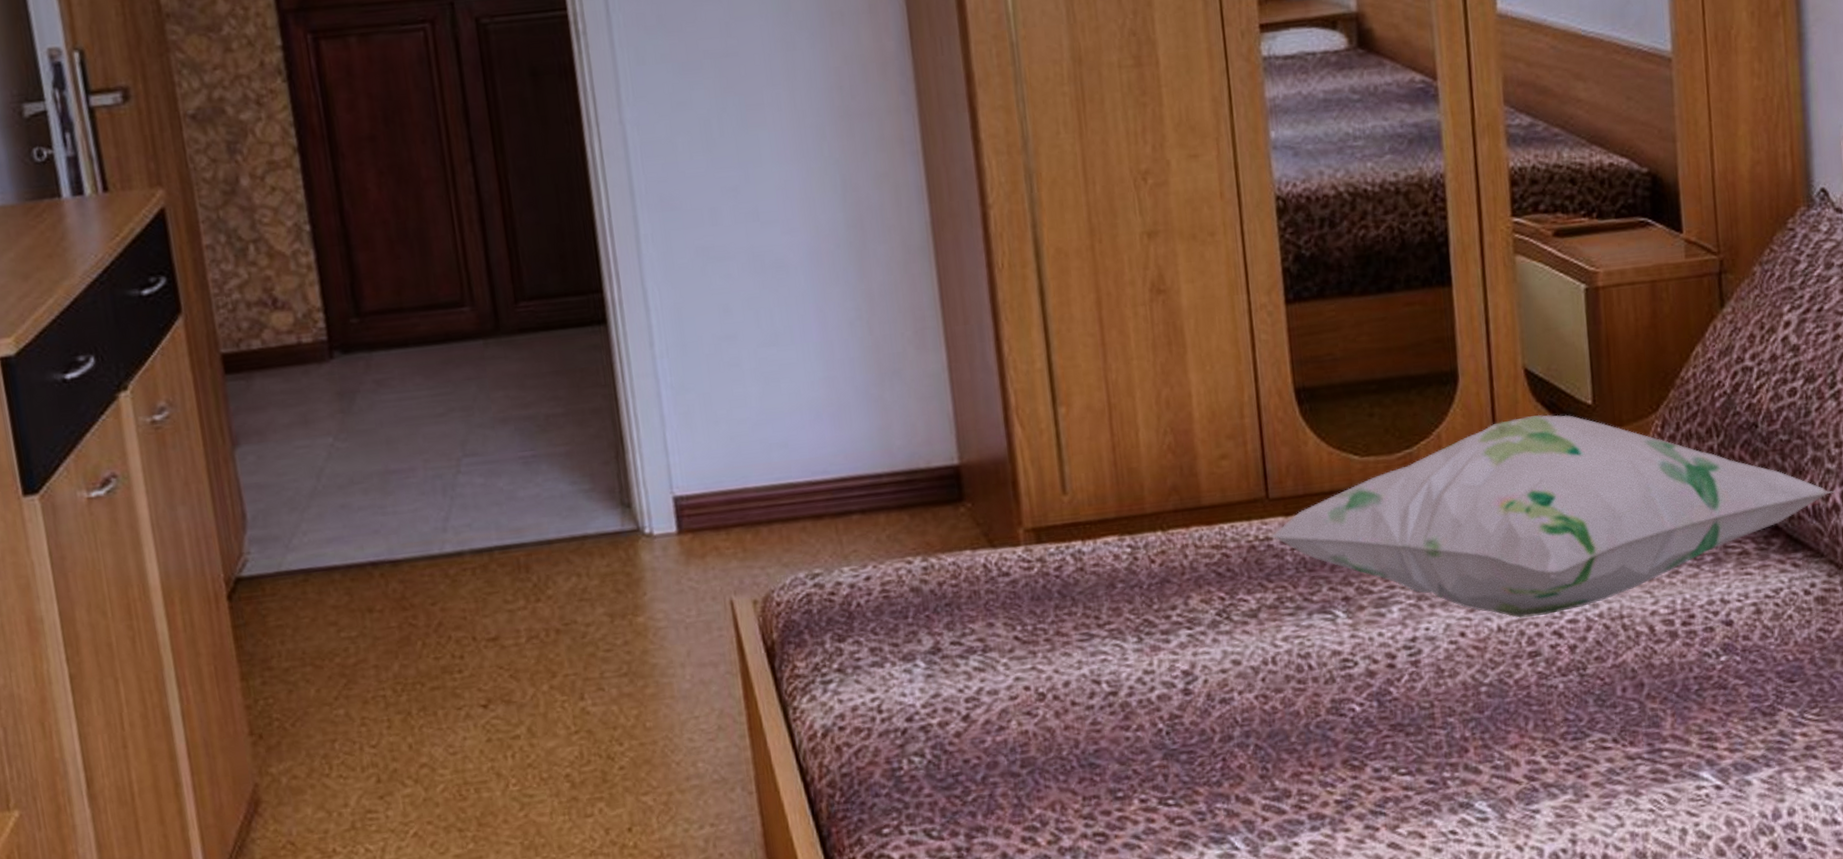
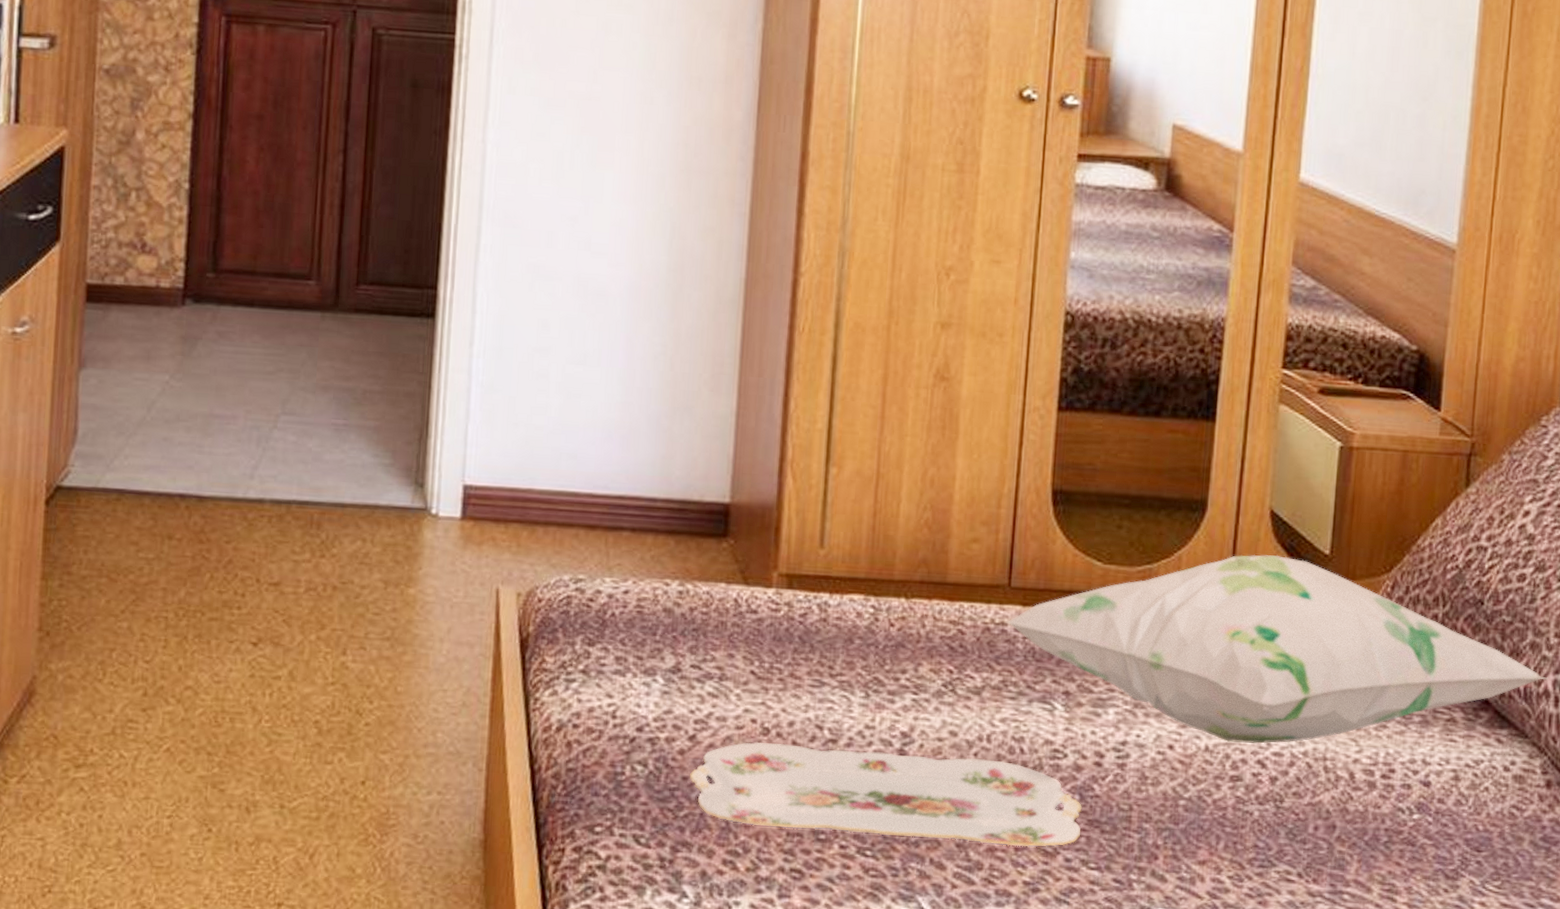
serving tray: none [970,681,1385,798] -> present [689,741,1082,847]

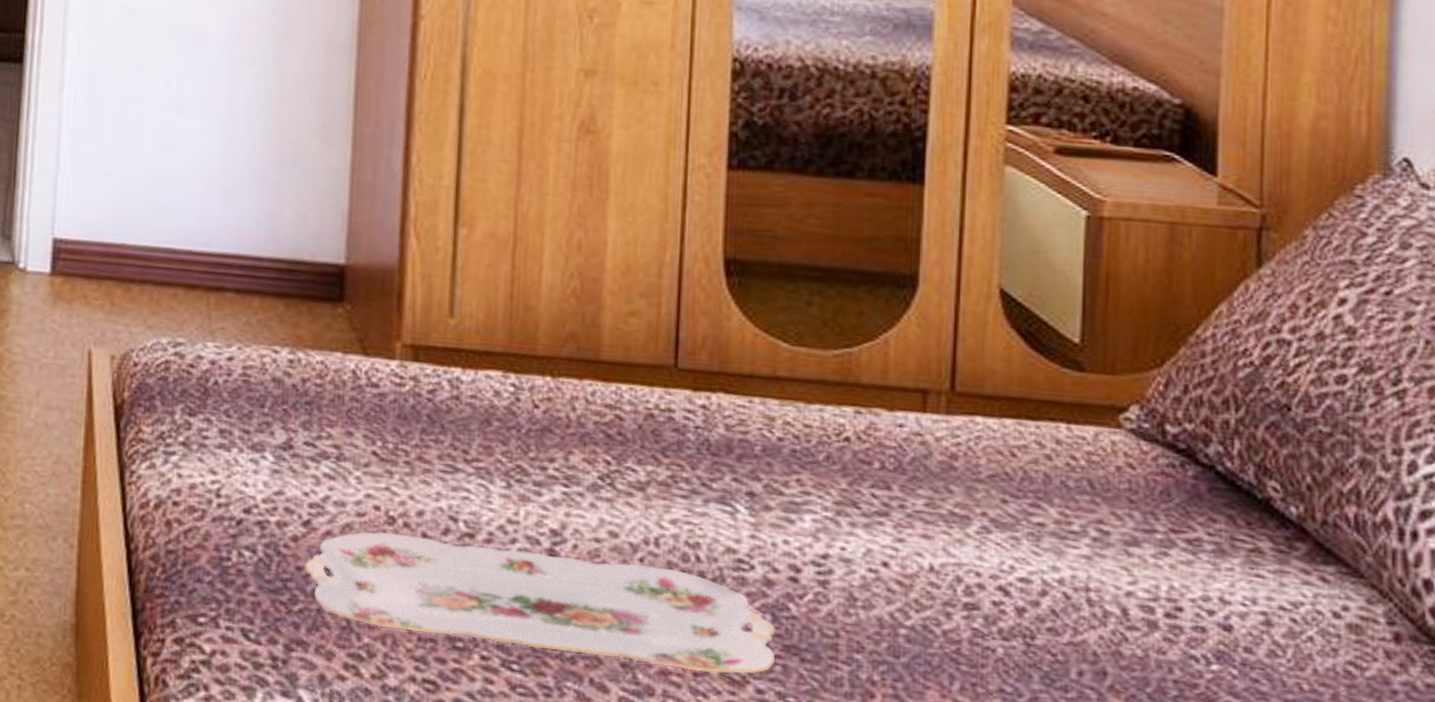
decorative pillow: present [1005,554,1549,744] -> none [673,340,1388,568]

